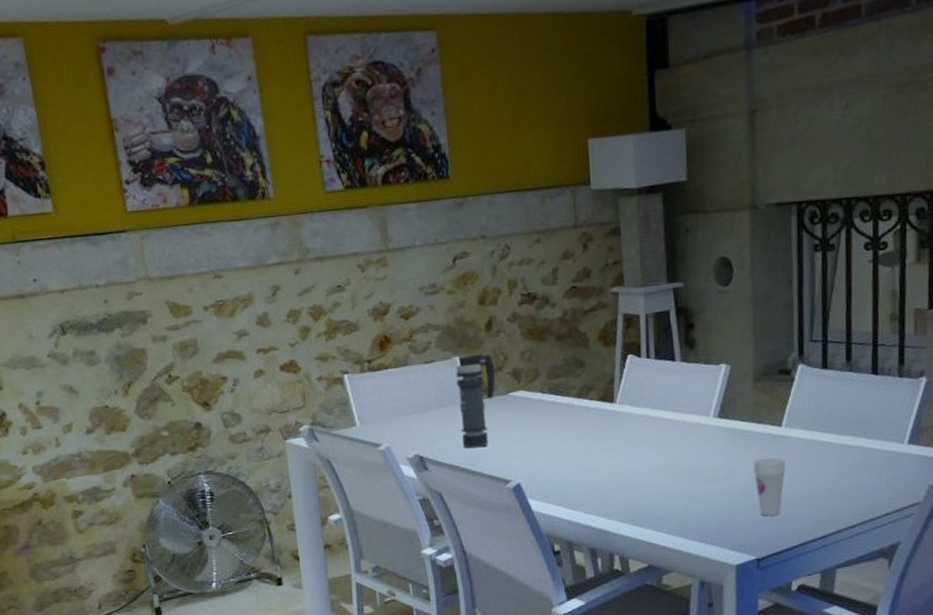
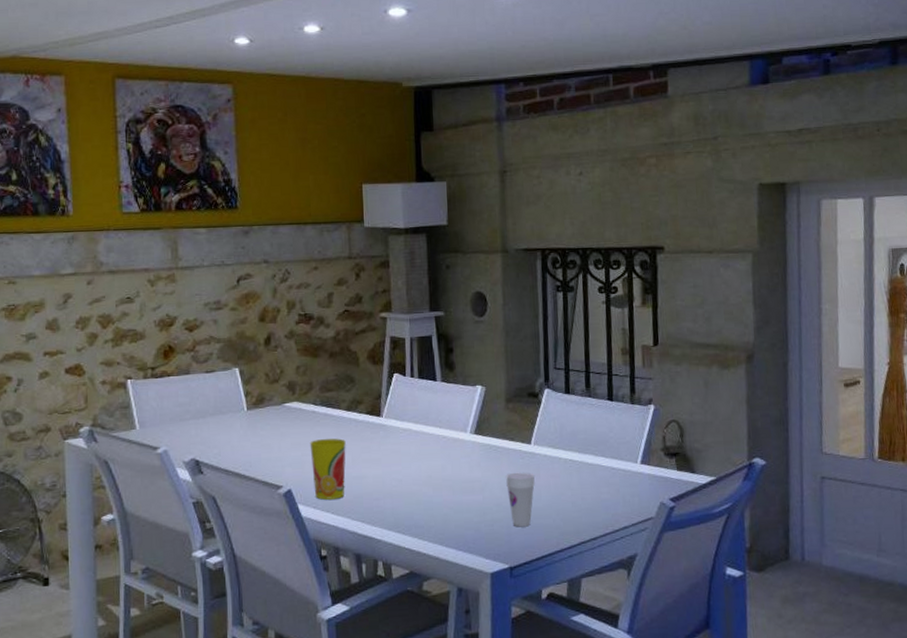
smoke grenade: present [456,353,496,449] -> none [235,366,272,455]
cup: none [538,428,578,493] -> present [309,438,346,500]

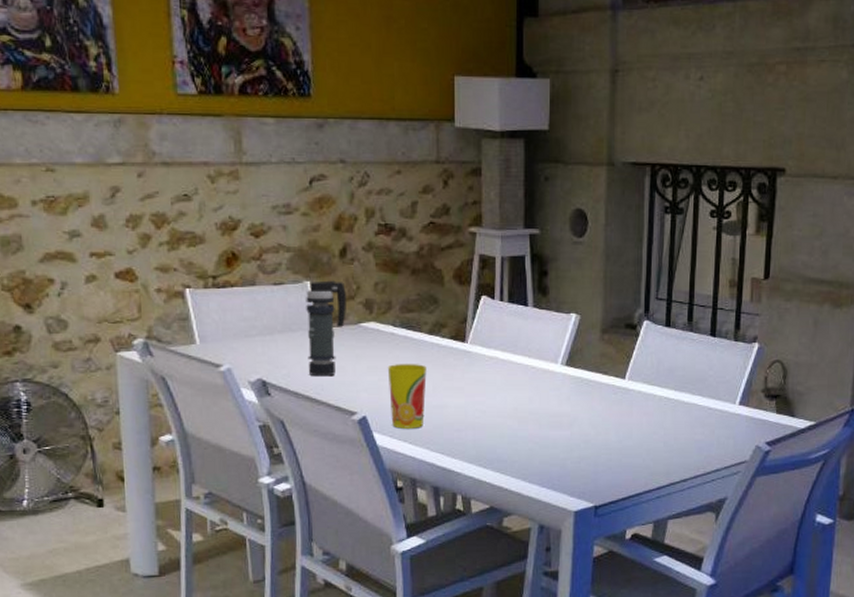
smoke grenade: none [235,366,272,455] -> present [306,280,347,377]
cup: present [506,472,535,527] -> none [596,408,626,466]

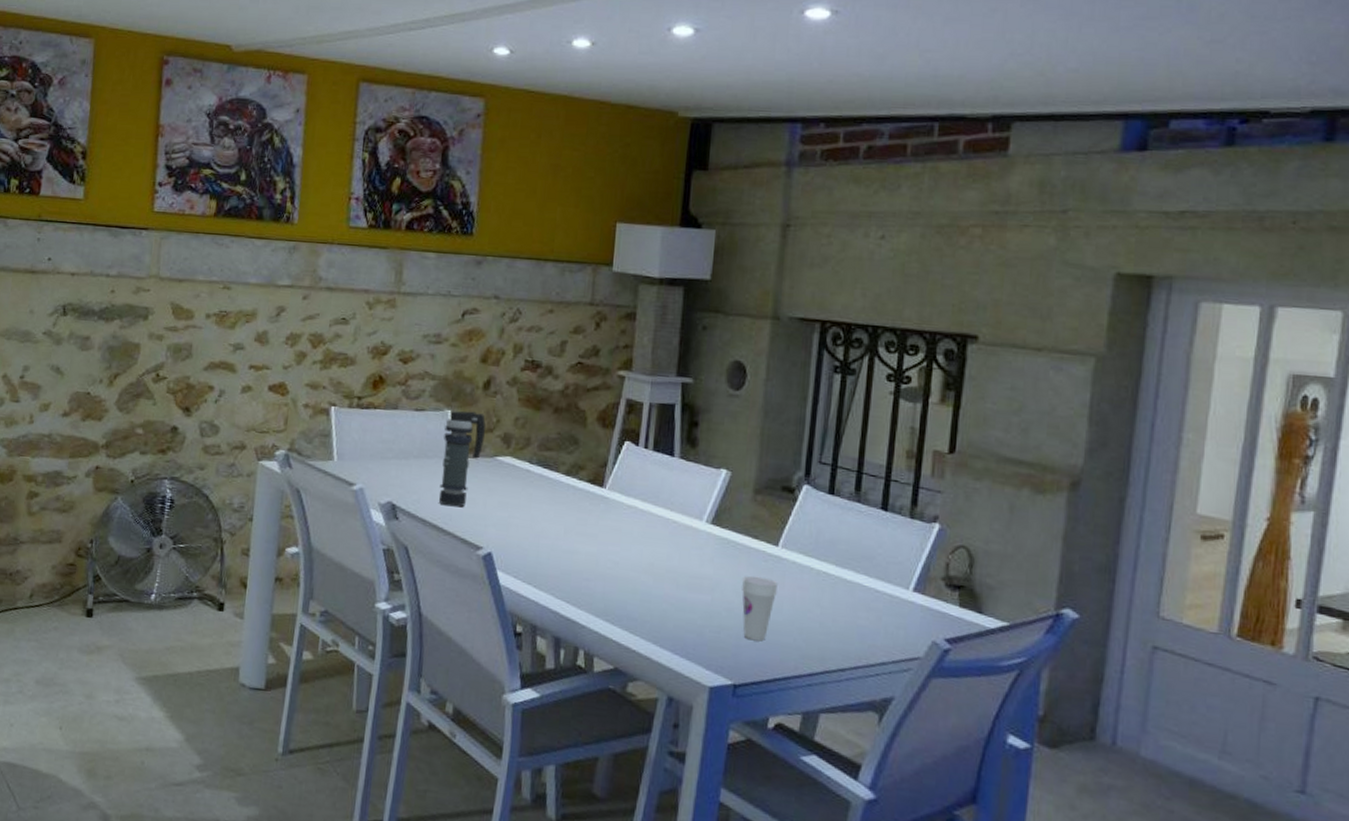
cup: present [387,364,427,429] -> none [517,502,560,572]
cup: none [596,408,626,466] -> present [742,576,778,642]

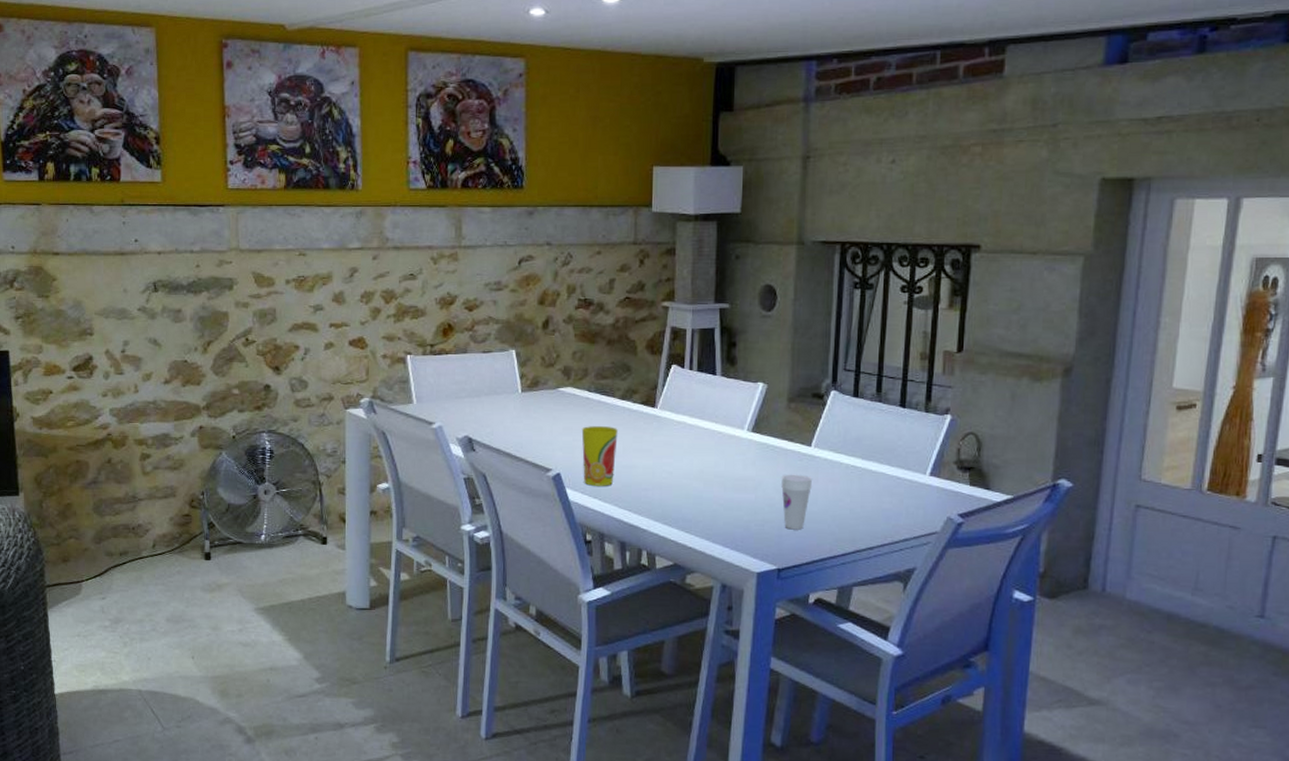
smoke grenade: present [439,411,486,507] -> none [510,349,548,436]
cup: none [517,502,560,572] -> present [581,426,618,486]

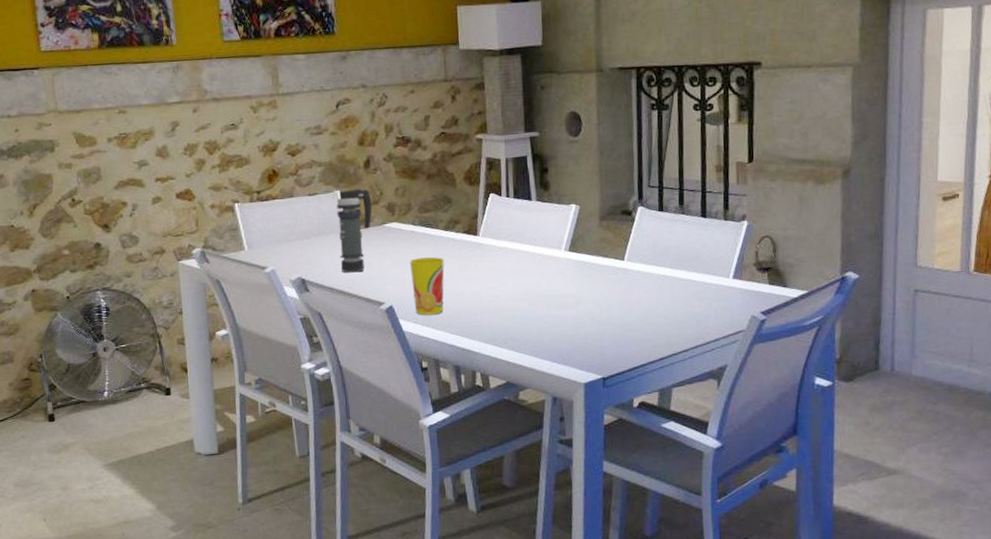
smoke grenade: none [510,349,548,436] -> present [336,188,372,273]
cup: present [781,474,812,530] -> none [599,287,628,340]

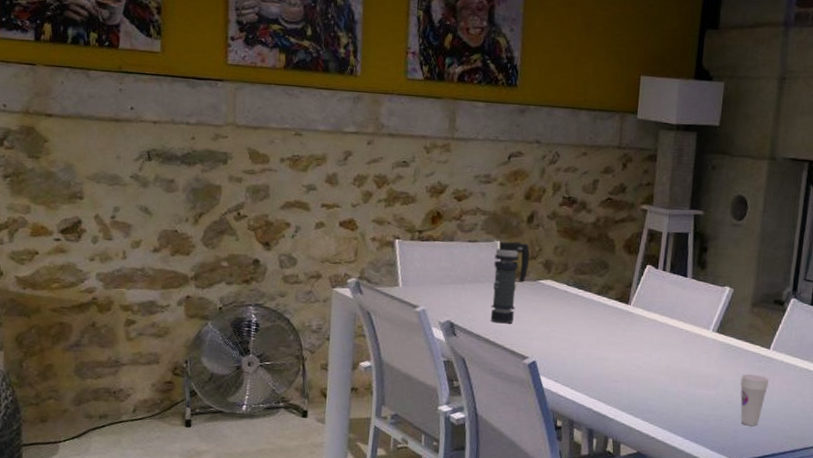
cup: present [409,257,445,315] -> none [557,318,593,376]
cup: none [599,287,628,340] -> present [740,374,769,426]

